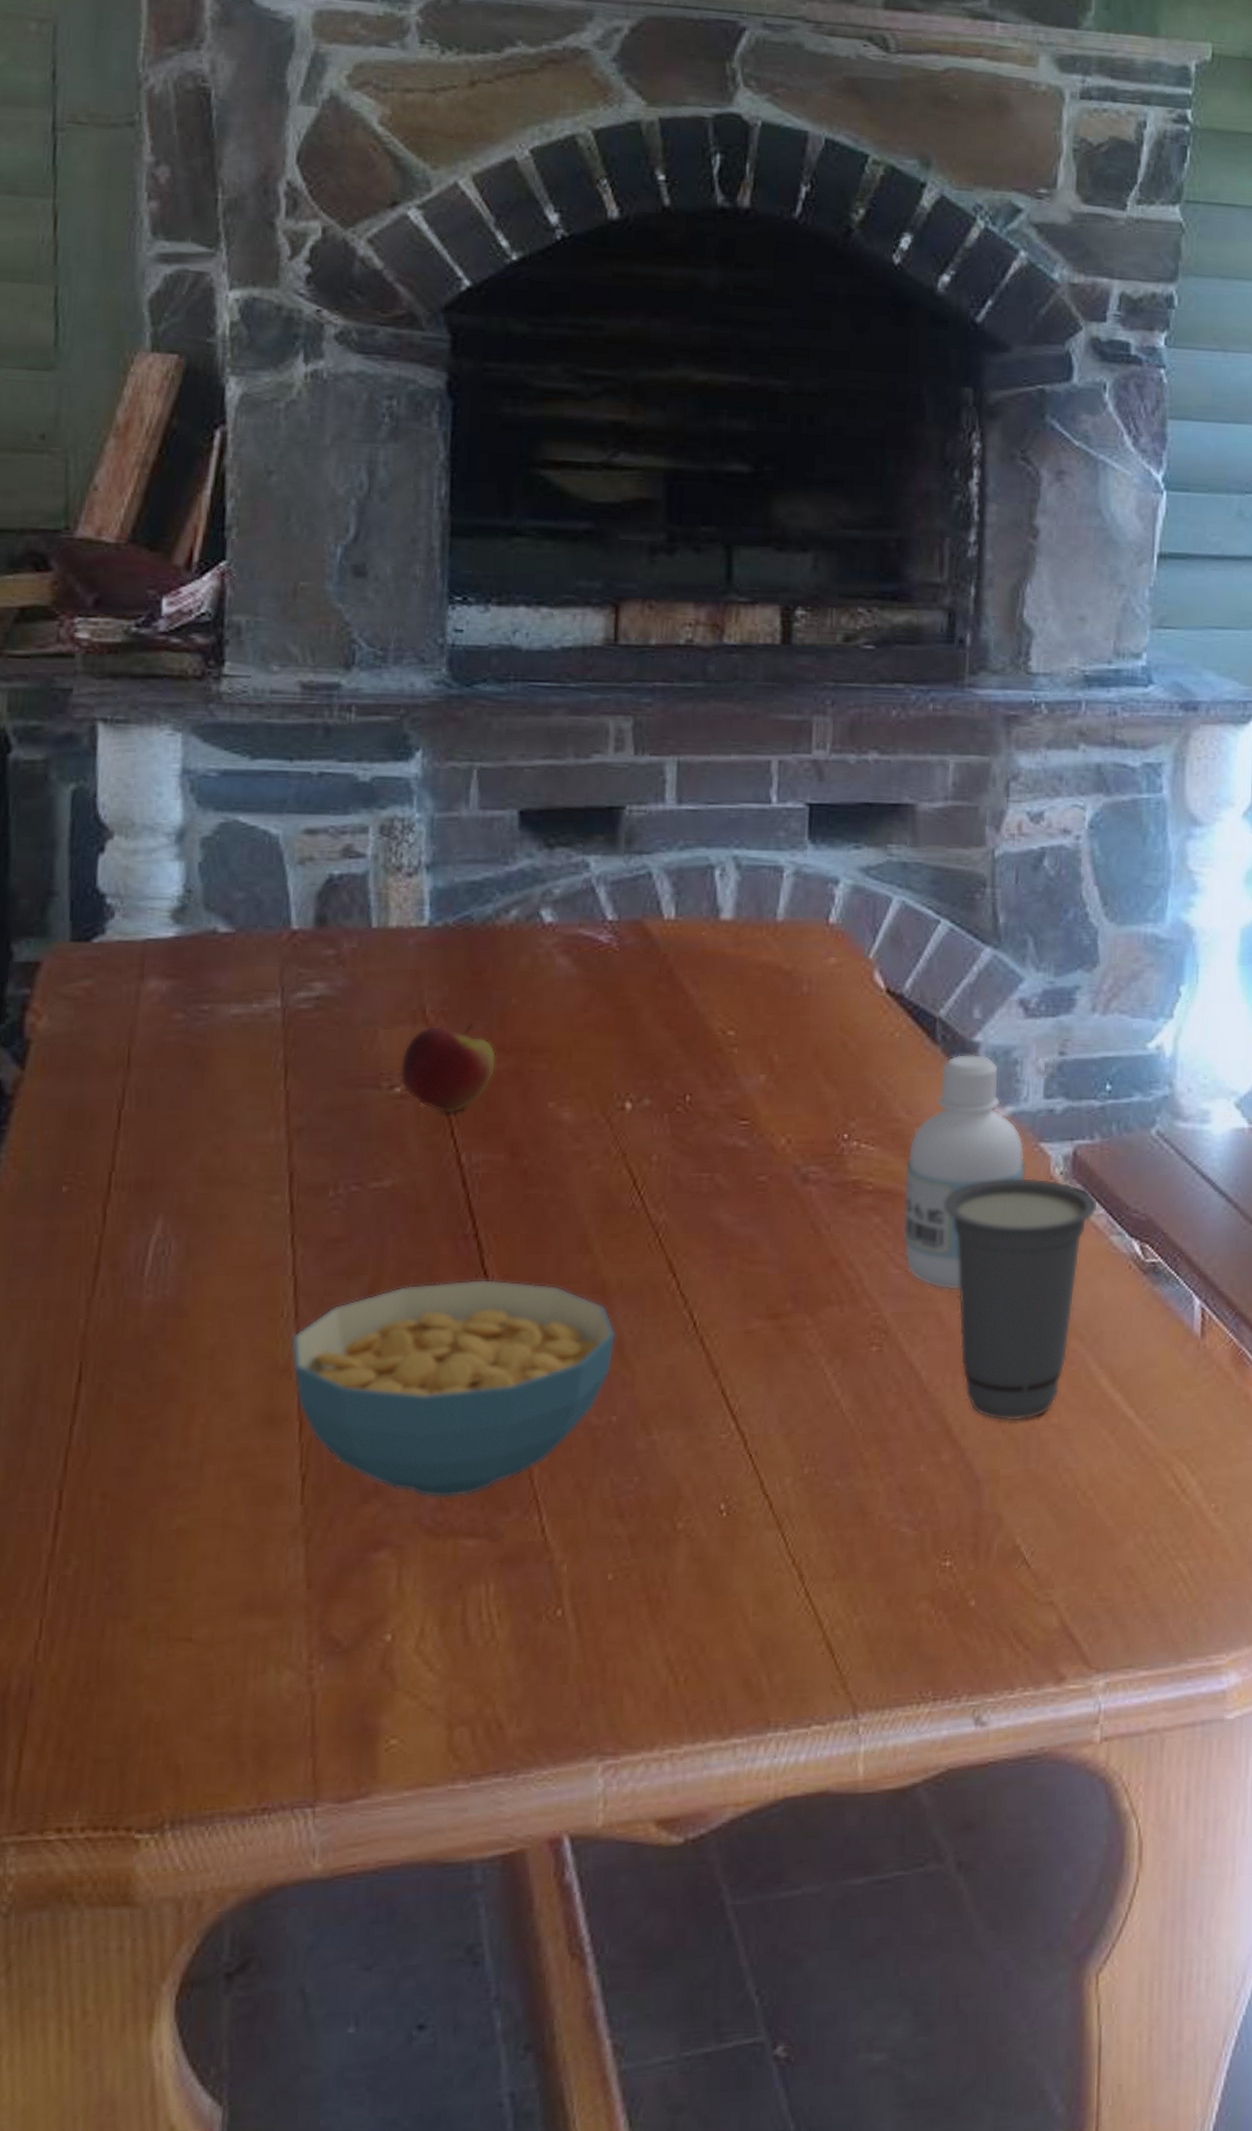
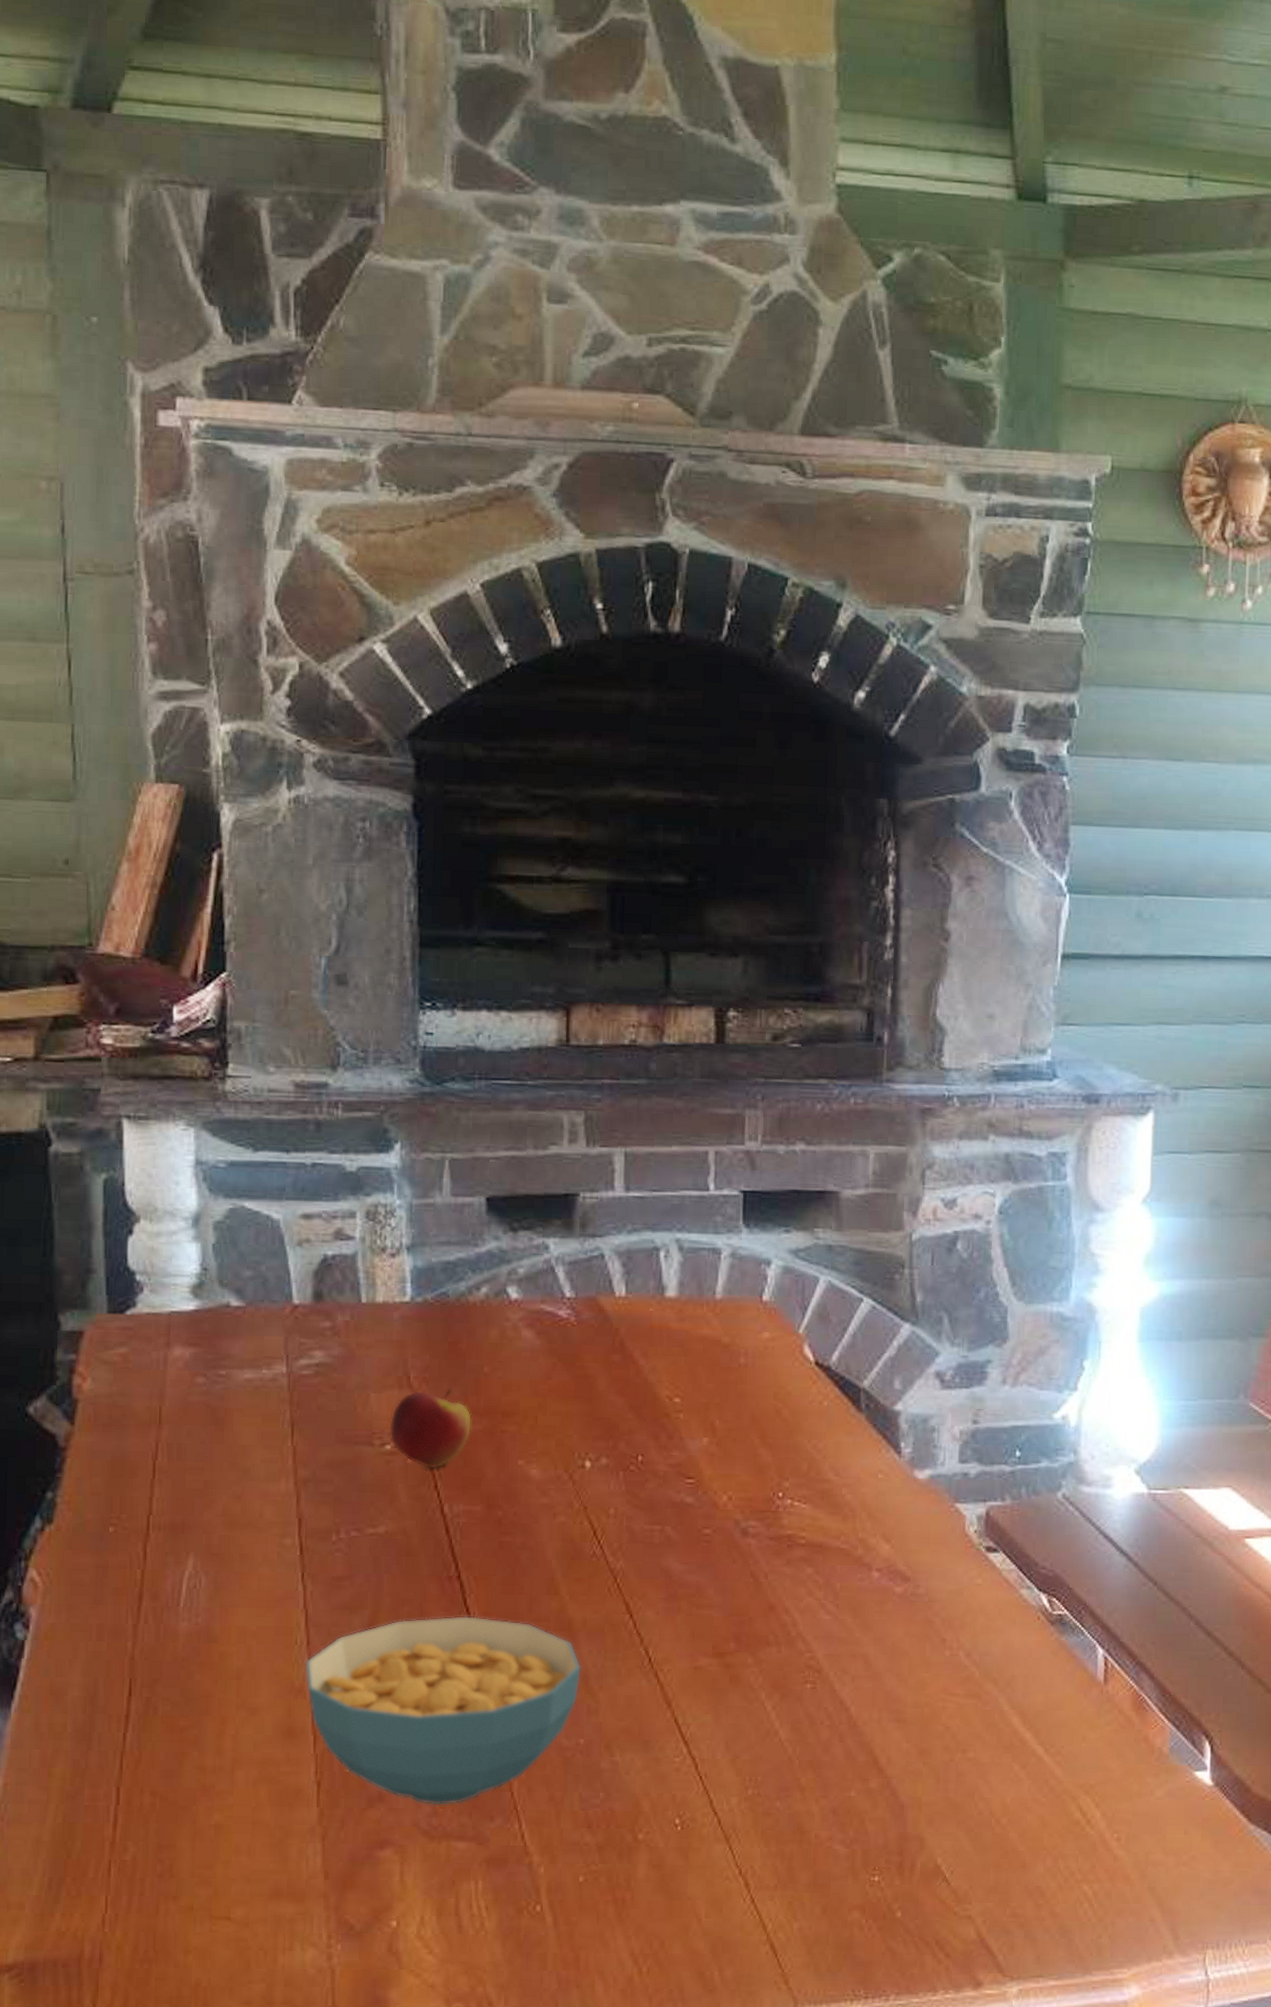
bottle: present [903,1053,1026,1291] -> none [833,1421,944,1636]
cup: present [944,1177,1099,1421] -> none [869,1534,1010,1754]

